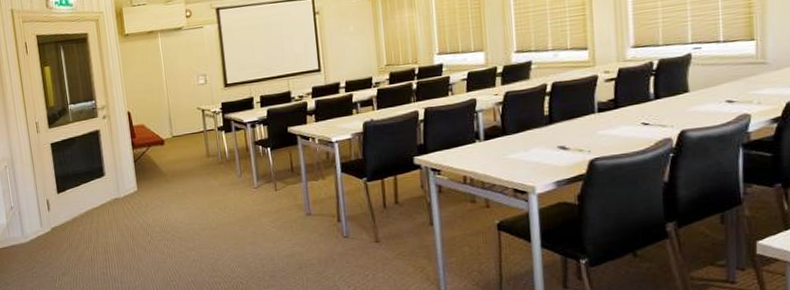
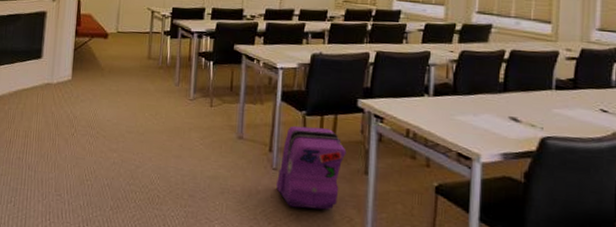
backpack: none [349,190,411,269] -> present [276,125,347,210]

